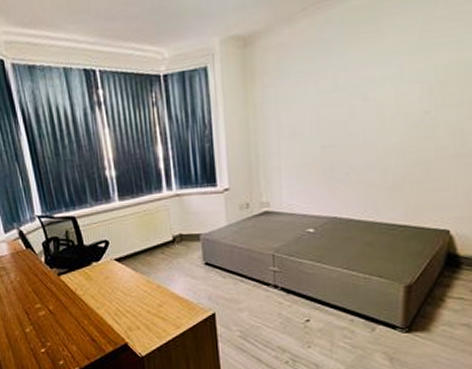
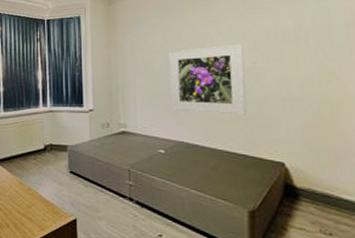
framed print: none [321,88,416,181] -> present [168,43,247,115]

